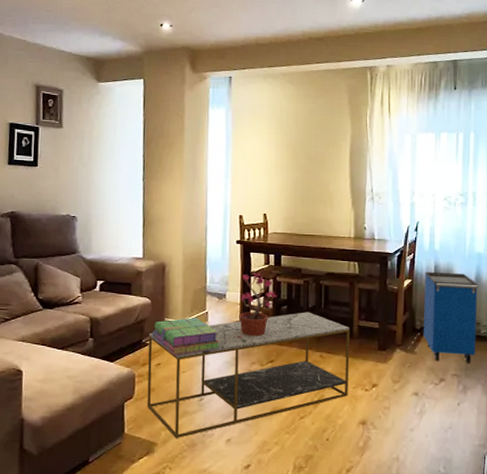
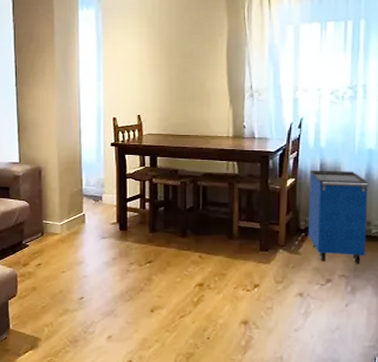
coffee table: present [147,312,351,439] -> none [28,213,230,335]
stack of books: present [152,317,221,356] -> none [31,220,98,256]
potted plant: present [236,272,277,338] -> none [114,174,154,239]

